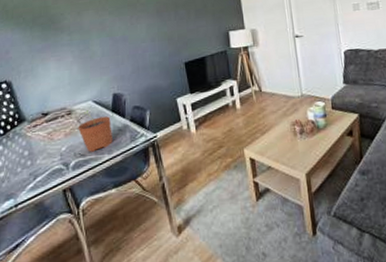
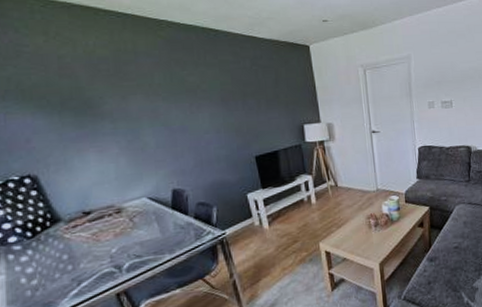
plant pot: present [78,110,113,152] -> none [131,208,174,253]

